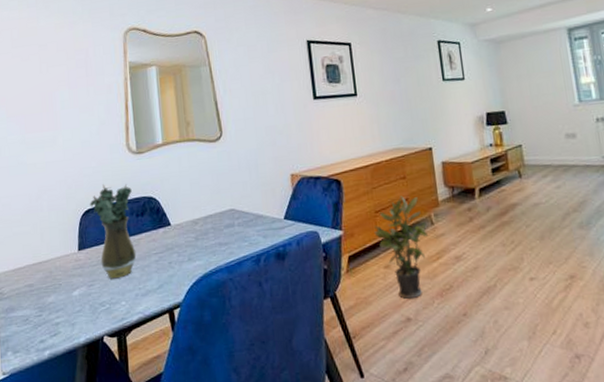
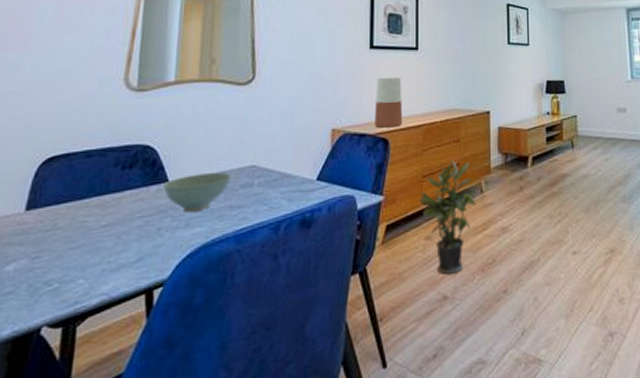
vase: present [90,184,137,279] -> none [56,126,121,249]
bowl: none [167,216,217,249] -> present [163,172,231,212]
vase: none [322,122,352,171] -> present [375,77,403,128]

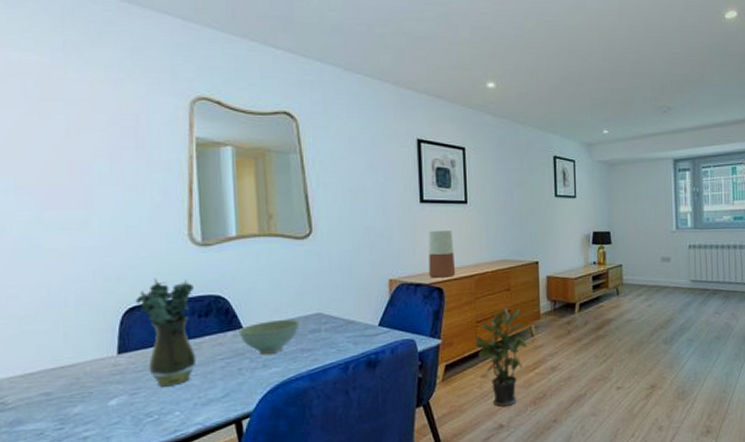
vase: none [56,126,121,249] -> present [135,278,197,387]

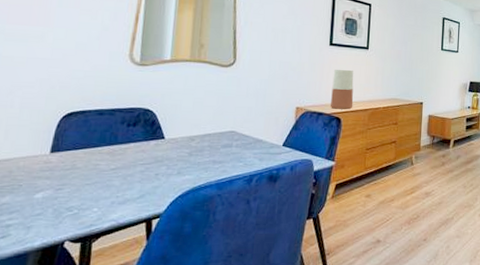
vase: present [135,278,197,387] -> none [74,90,127,185]
bowl: present [238,319,300,354] -> none [160,134,215,163]
potted plant: present [474,307,527,407] -> none [362,138,407,224]

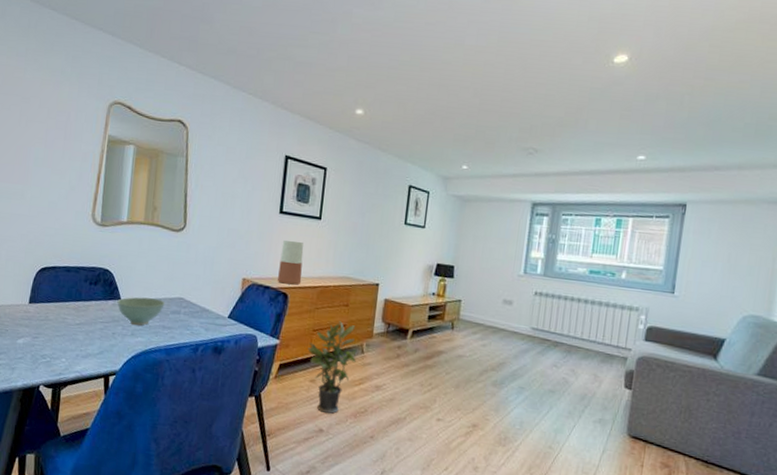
bowl: none [160,134,215,163] -> present [117,297,165,326]
potted plant: none [362,138,407,224] -> present [308,321,357,414]

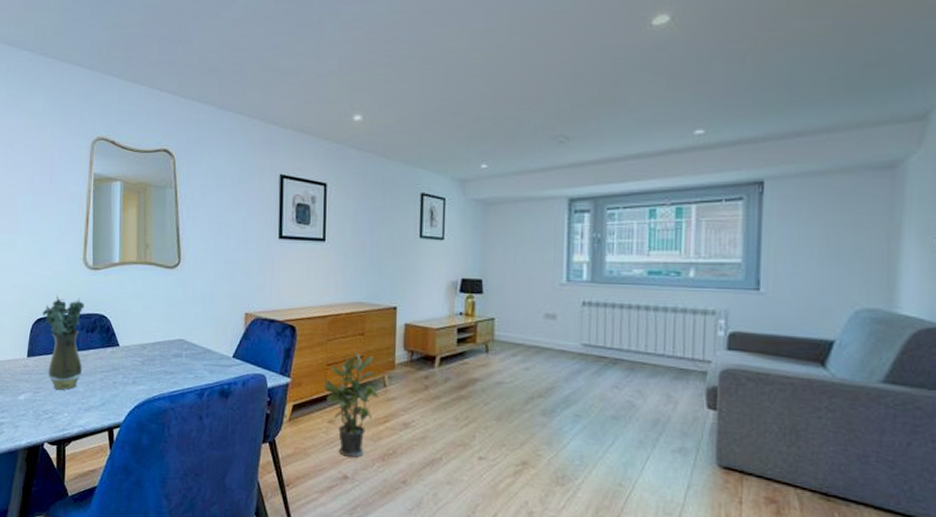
vase: none [47,247,90,337] -> present [42,295,84,390]
bowl: present [117,297,165,326] -> none [115,342,165,372]
vase: present [278,240,304,285] -> none [283,267,310,316]

